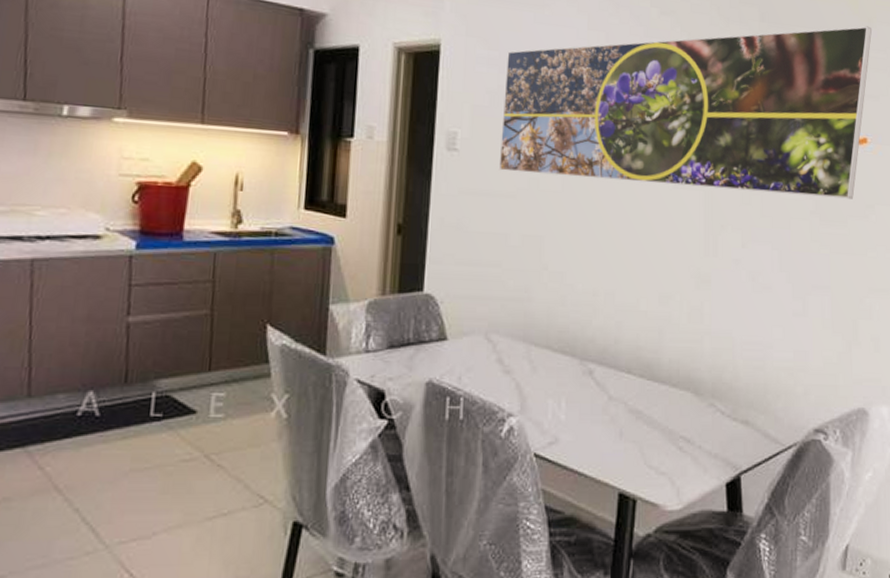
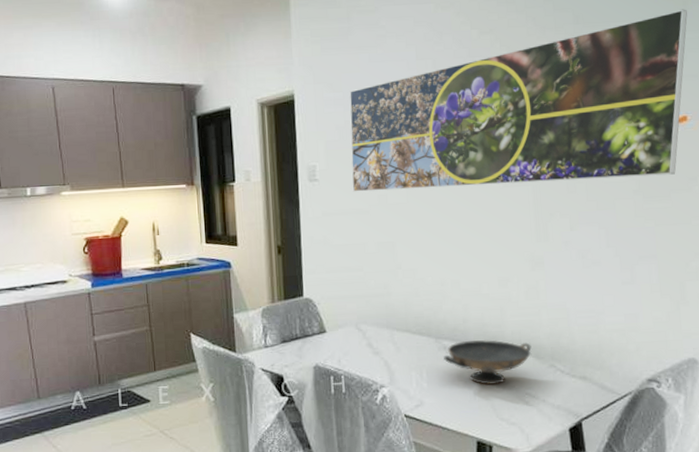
decorative bowl: none [588,366,690,423] -> present [444,340,532,385]

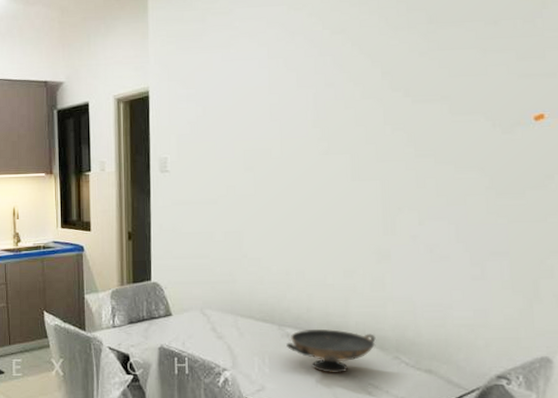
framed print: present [349,9,688,192] -> none [201,8,547,183]

